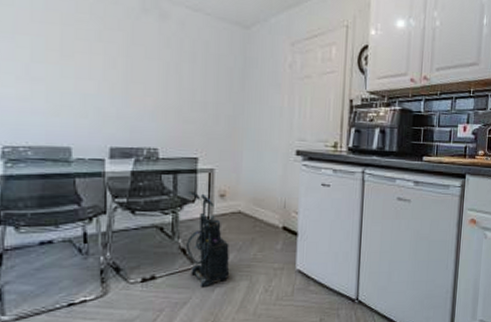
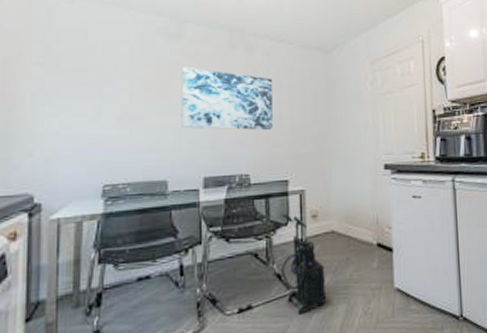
wall art: none [87,28,186,106] -> present [181,68,273,131]

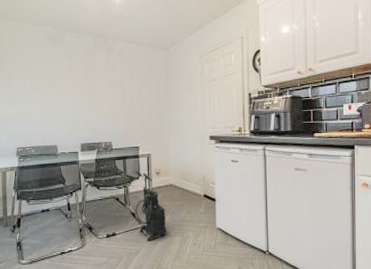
wall art: present [181,68,273,131] -> none [63,64,127,110]

